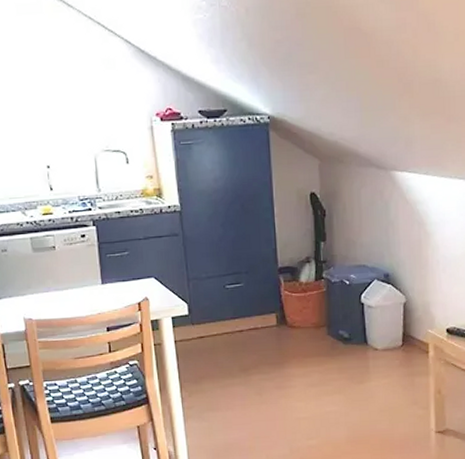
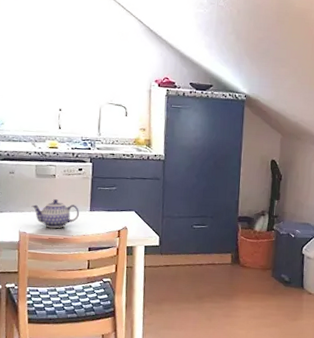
teapot: none [33,275,90,311] -> present [31,199,79,229]

